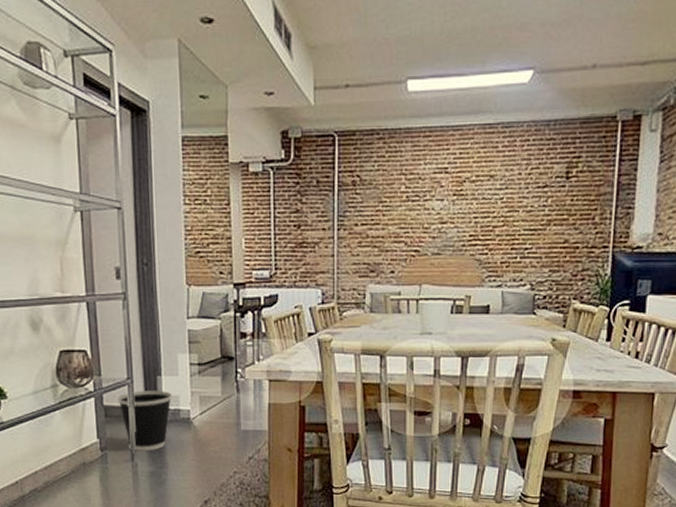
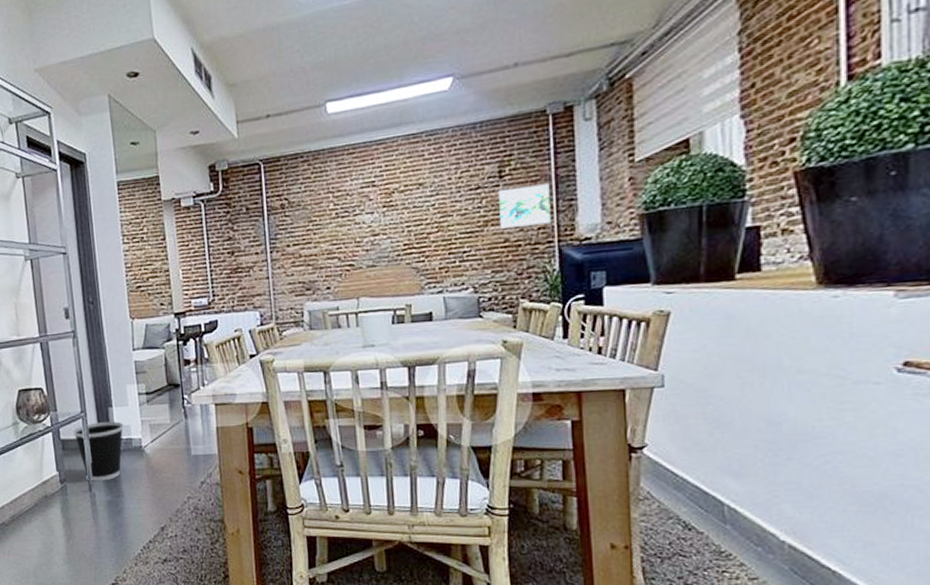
wall art: none [561,190,611,229] -> present [499,184,552,229]

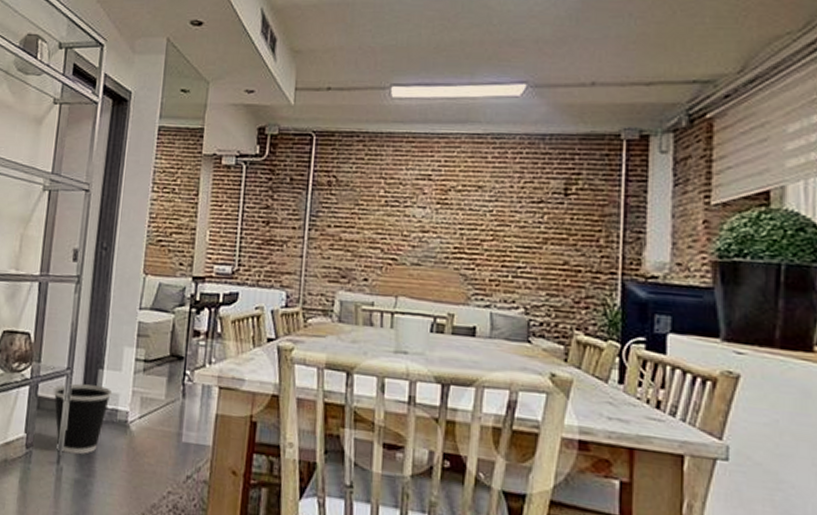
wall art: present [499,184,552,229] -> none [559,207,618,253]

